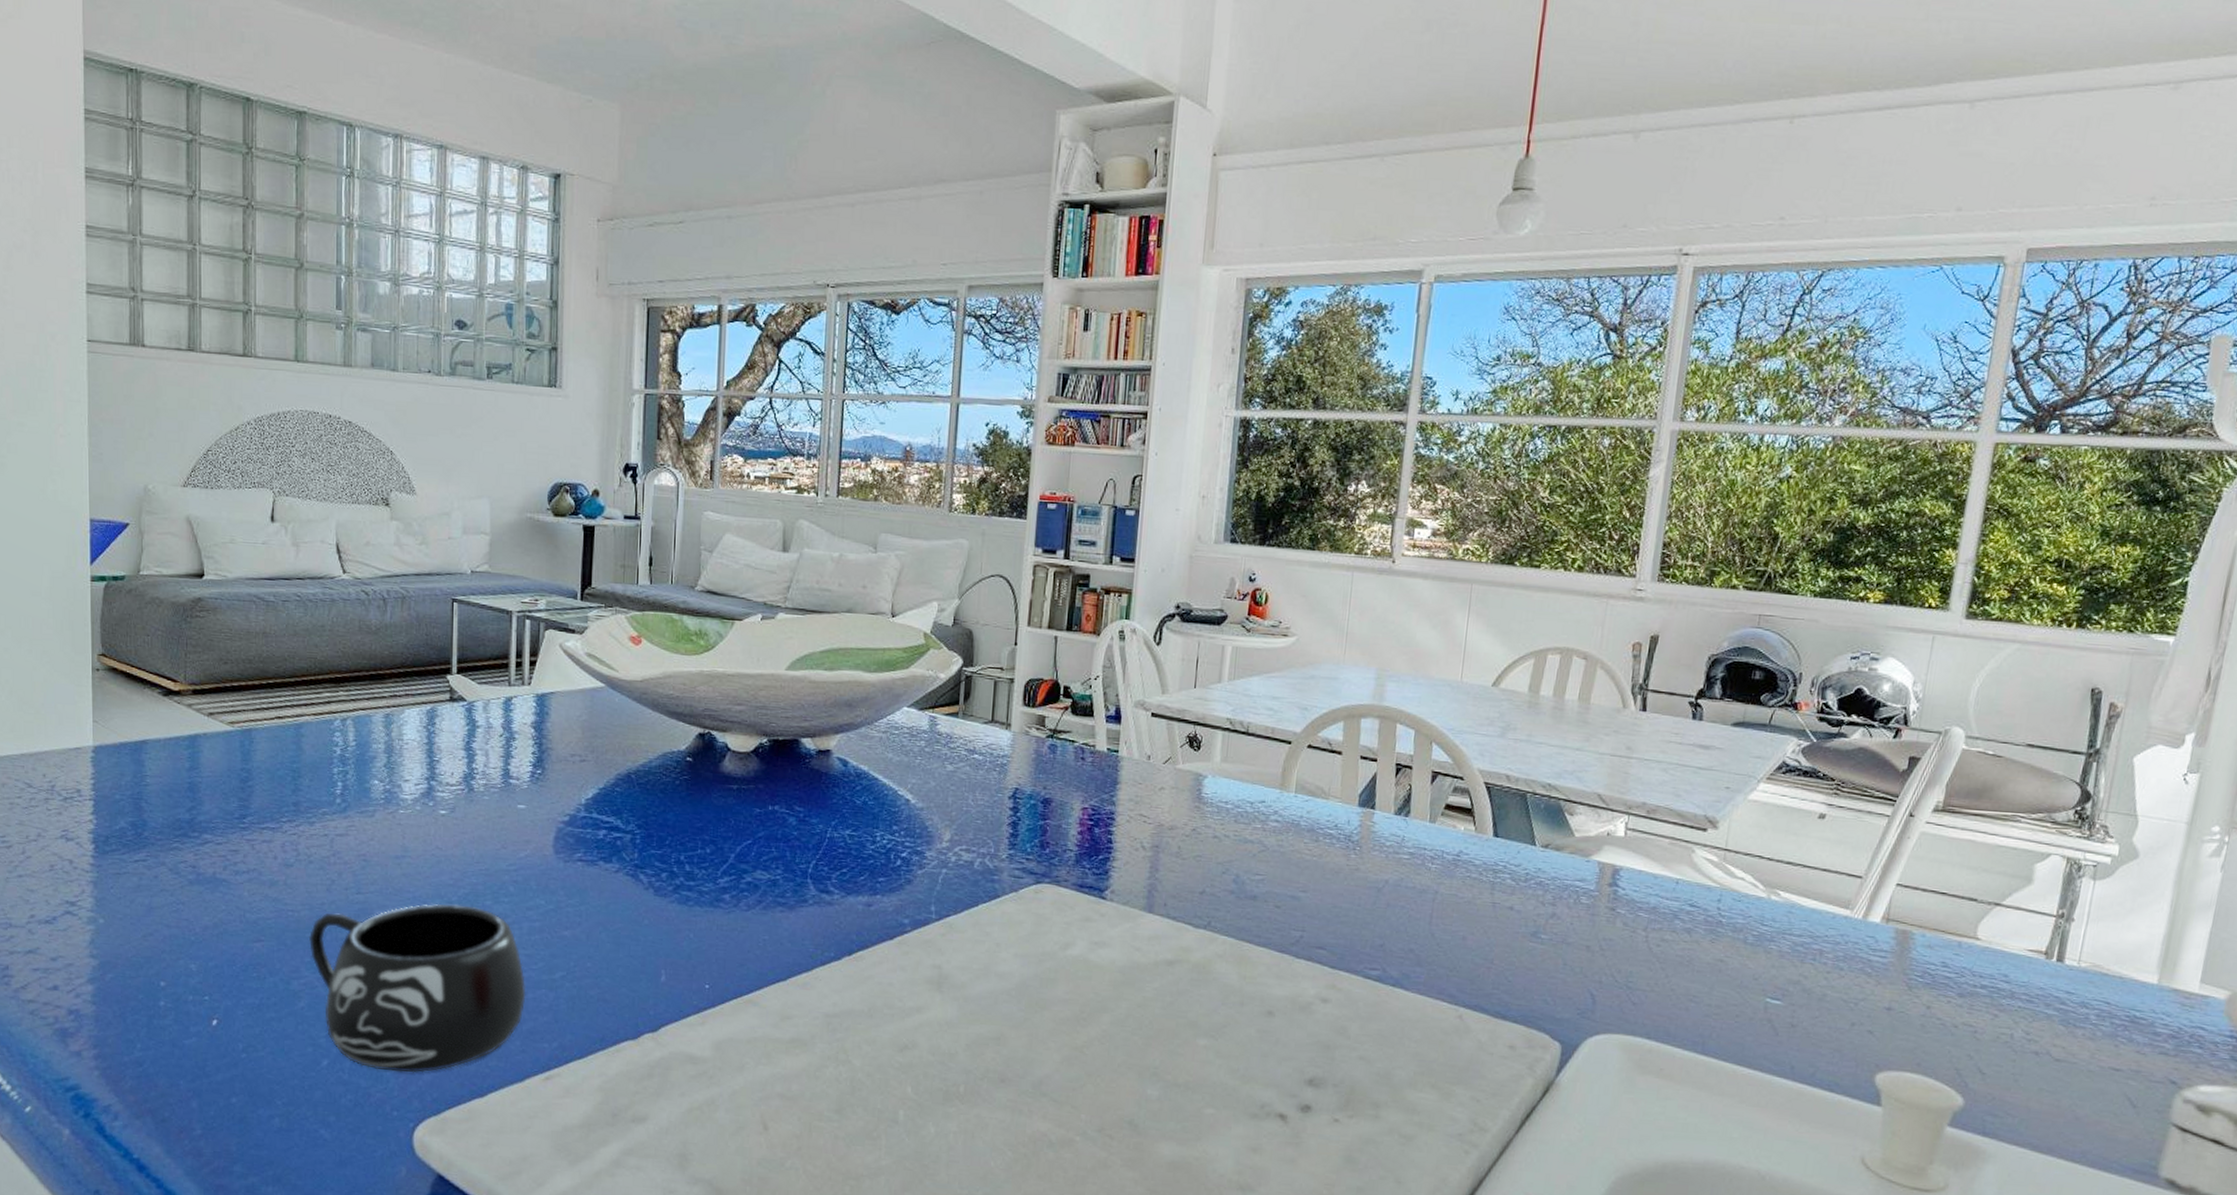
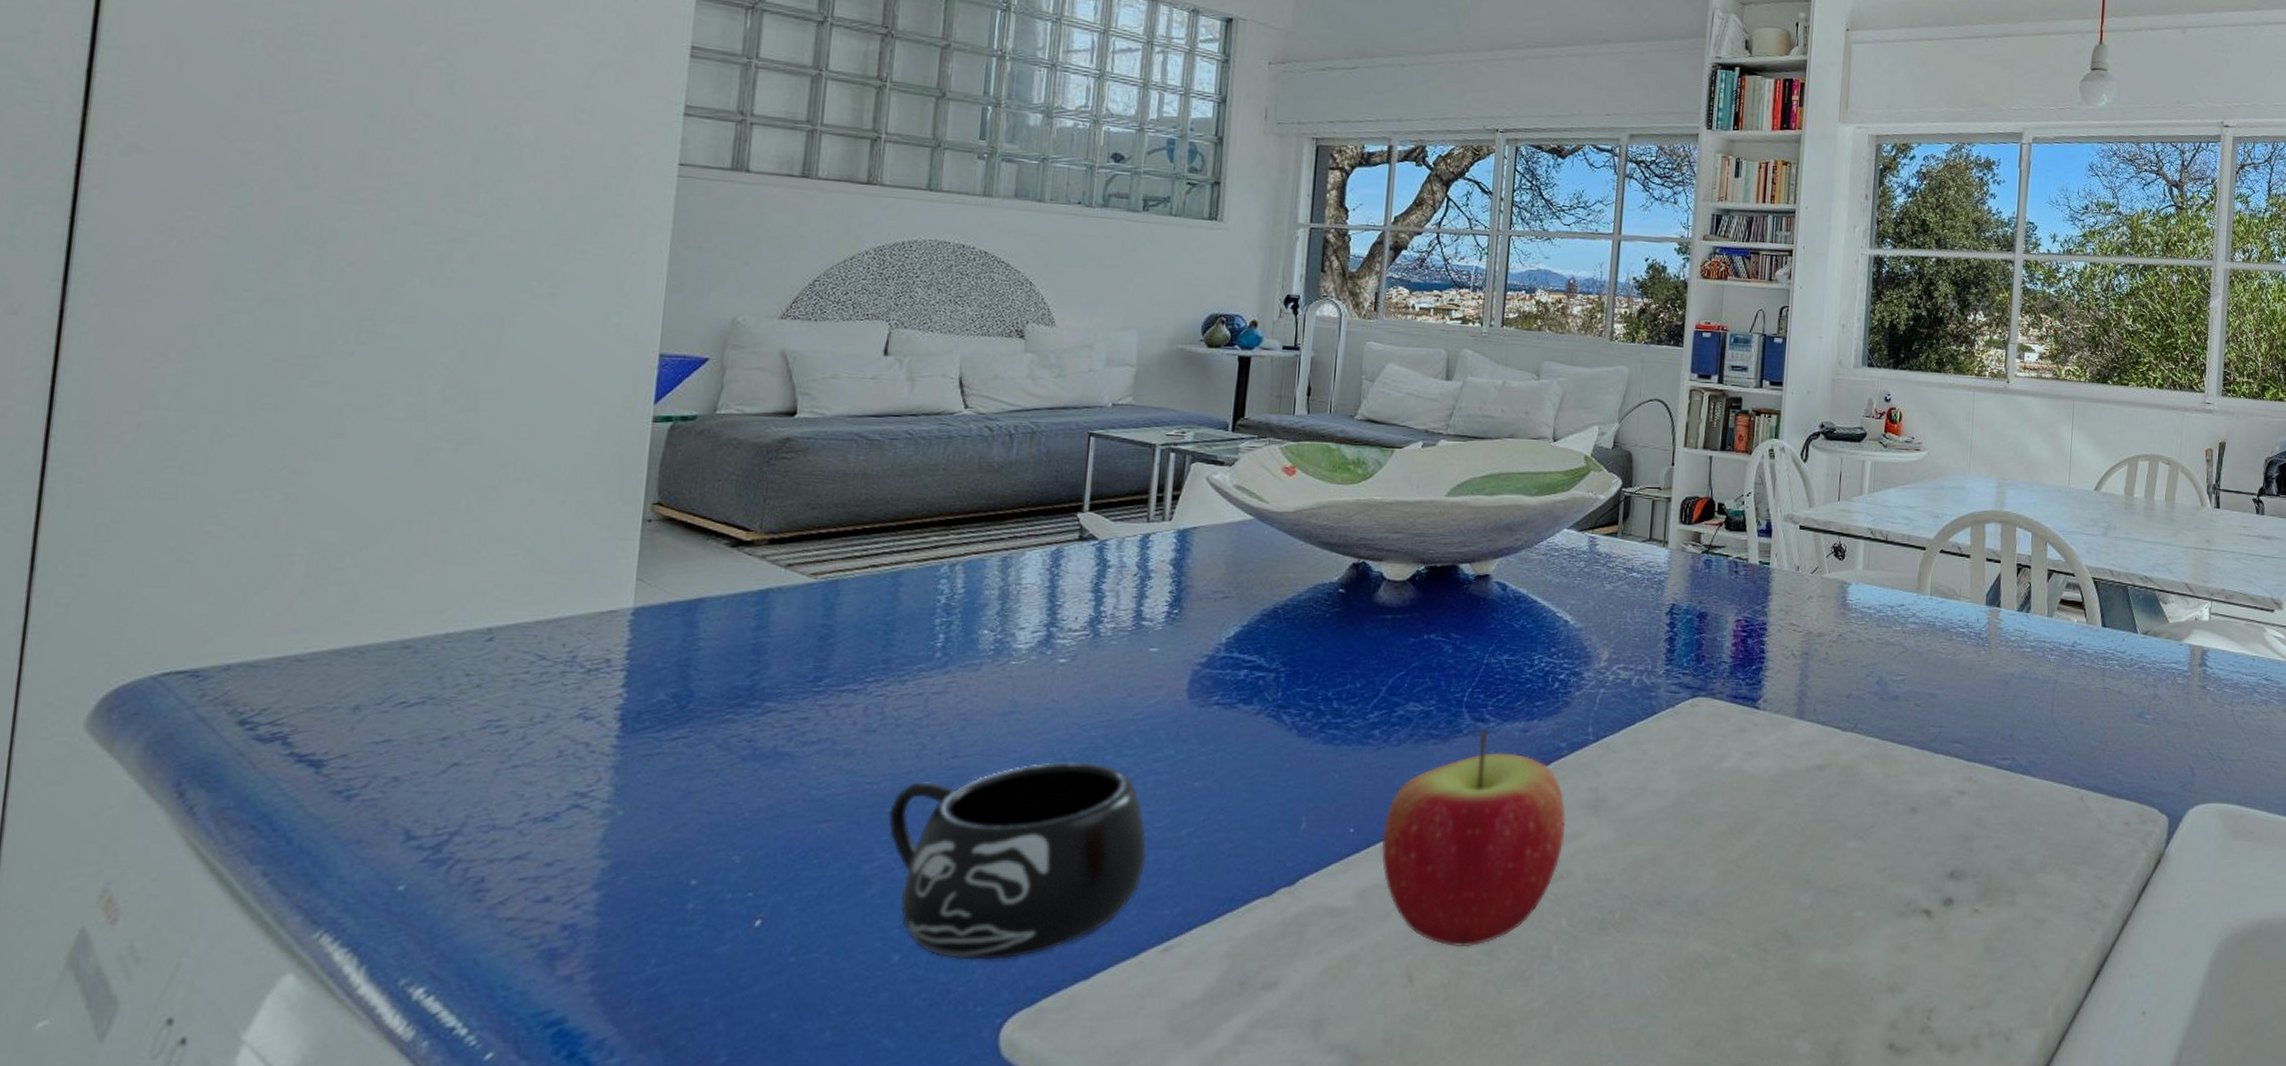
apple: none [734,901,910,1104] -> present [1381,729,1566,948]

